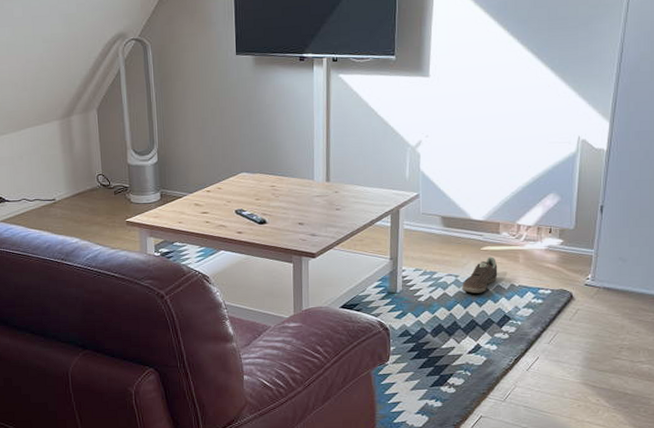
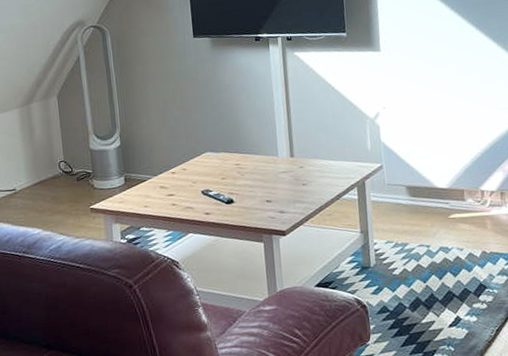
sneaker: present [462,256,498,293] -> none [434,224,469,263]

